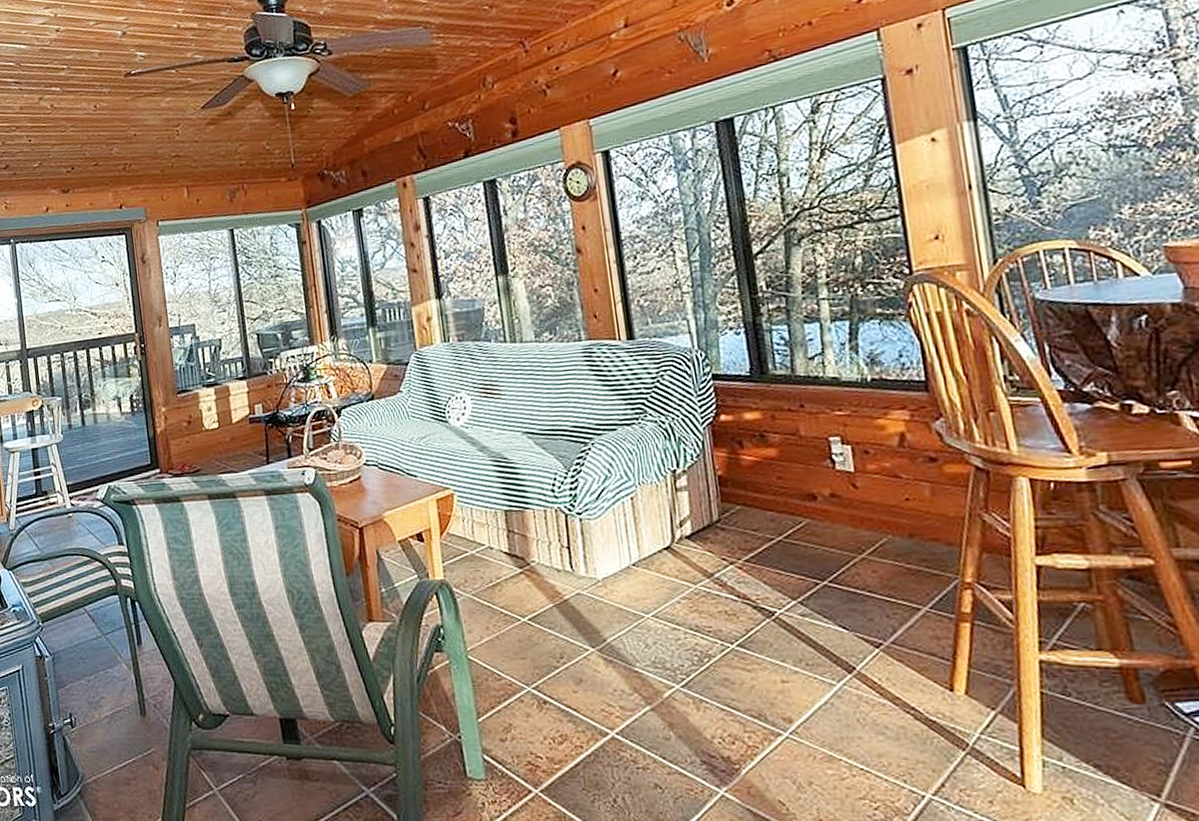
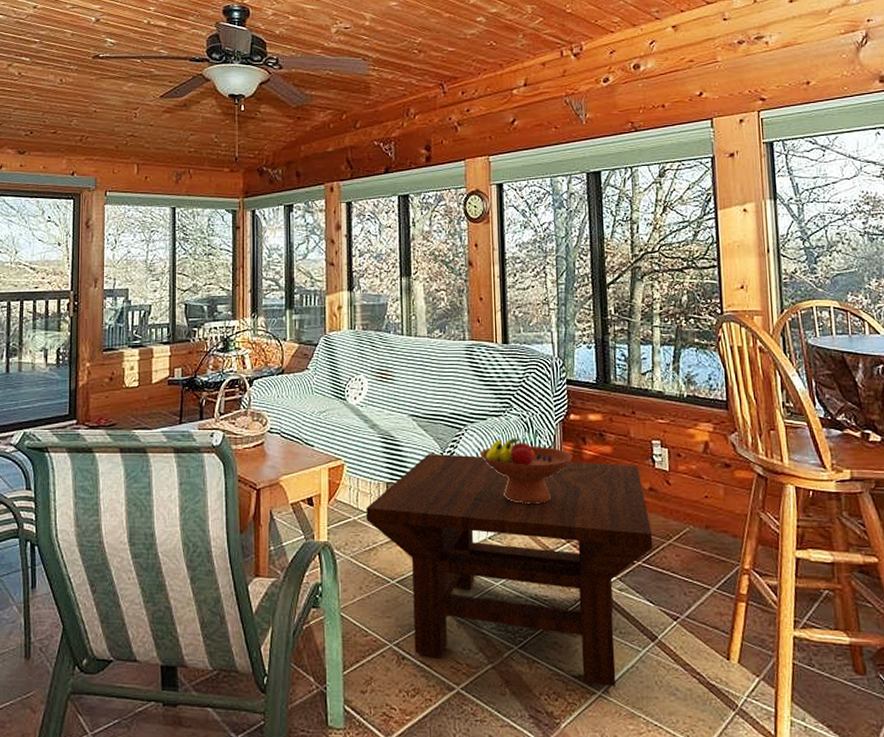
coffee table: none [484,468,842,728] -> present [366,453,653,688]
fruit bowl: none [611,448,728,523] -> present [479,438,572,504]

